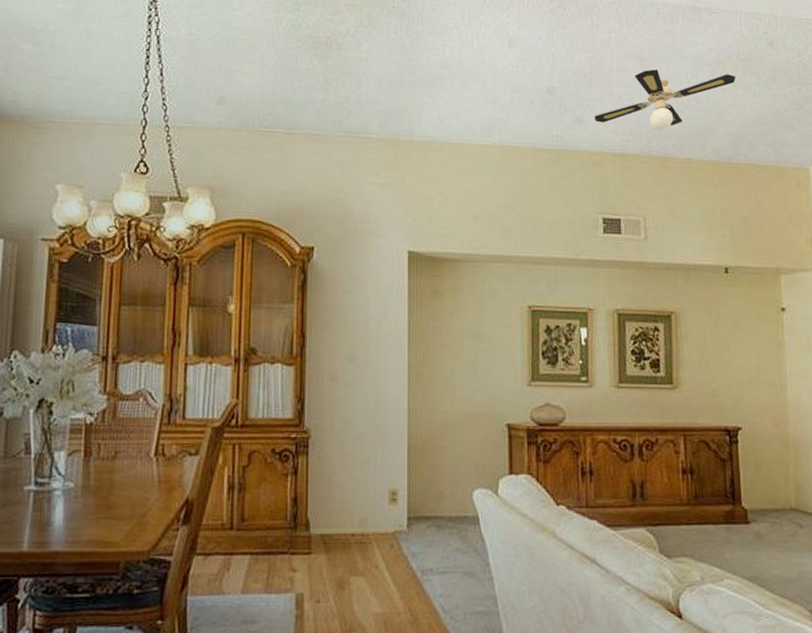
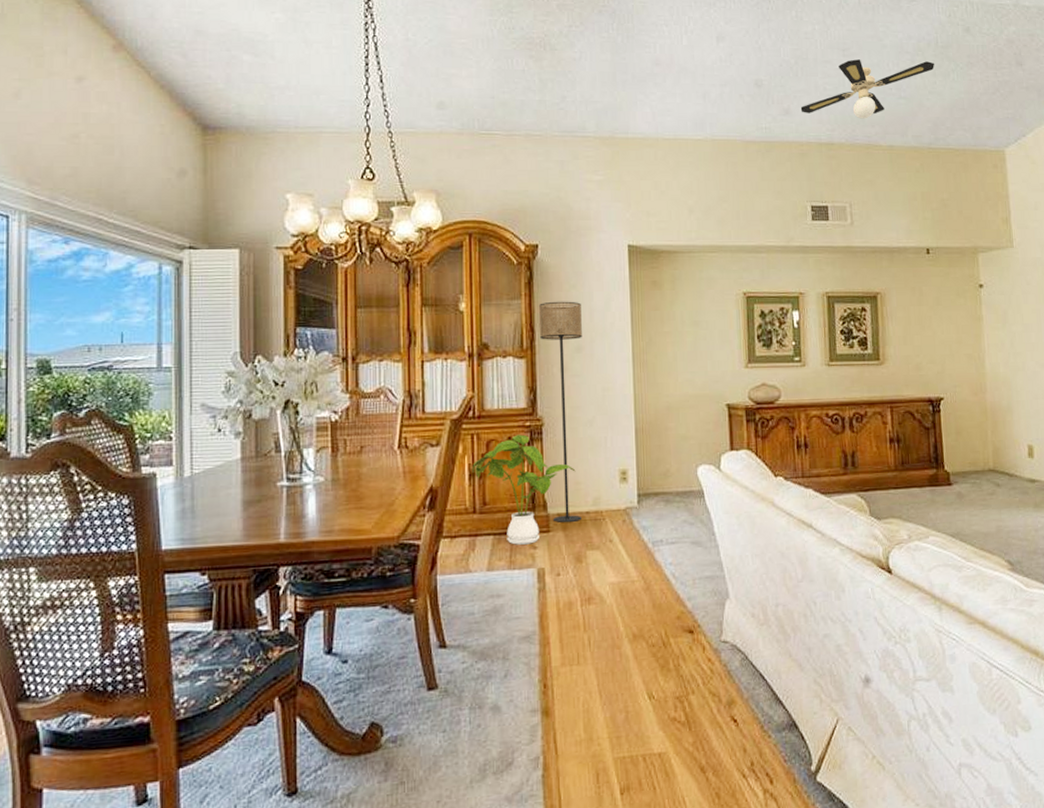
house plant: none [232,447,342,567] -> present [472,434,576,545]
floor lamp: none [311,307,356,545] -> present [539,301,582,523]

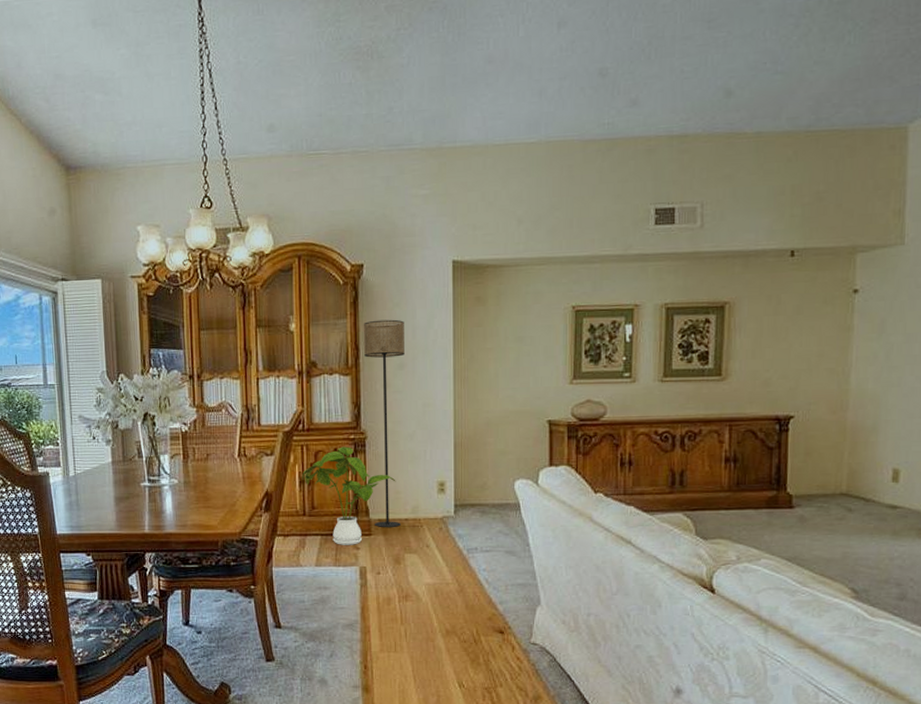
ceiling fan: present [800,59,934,119] -> none [651,23,825,104]

